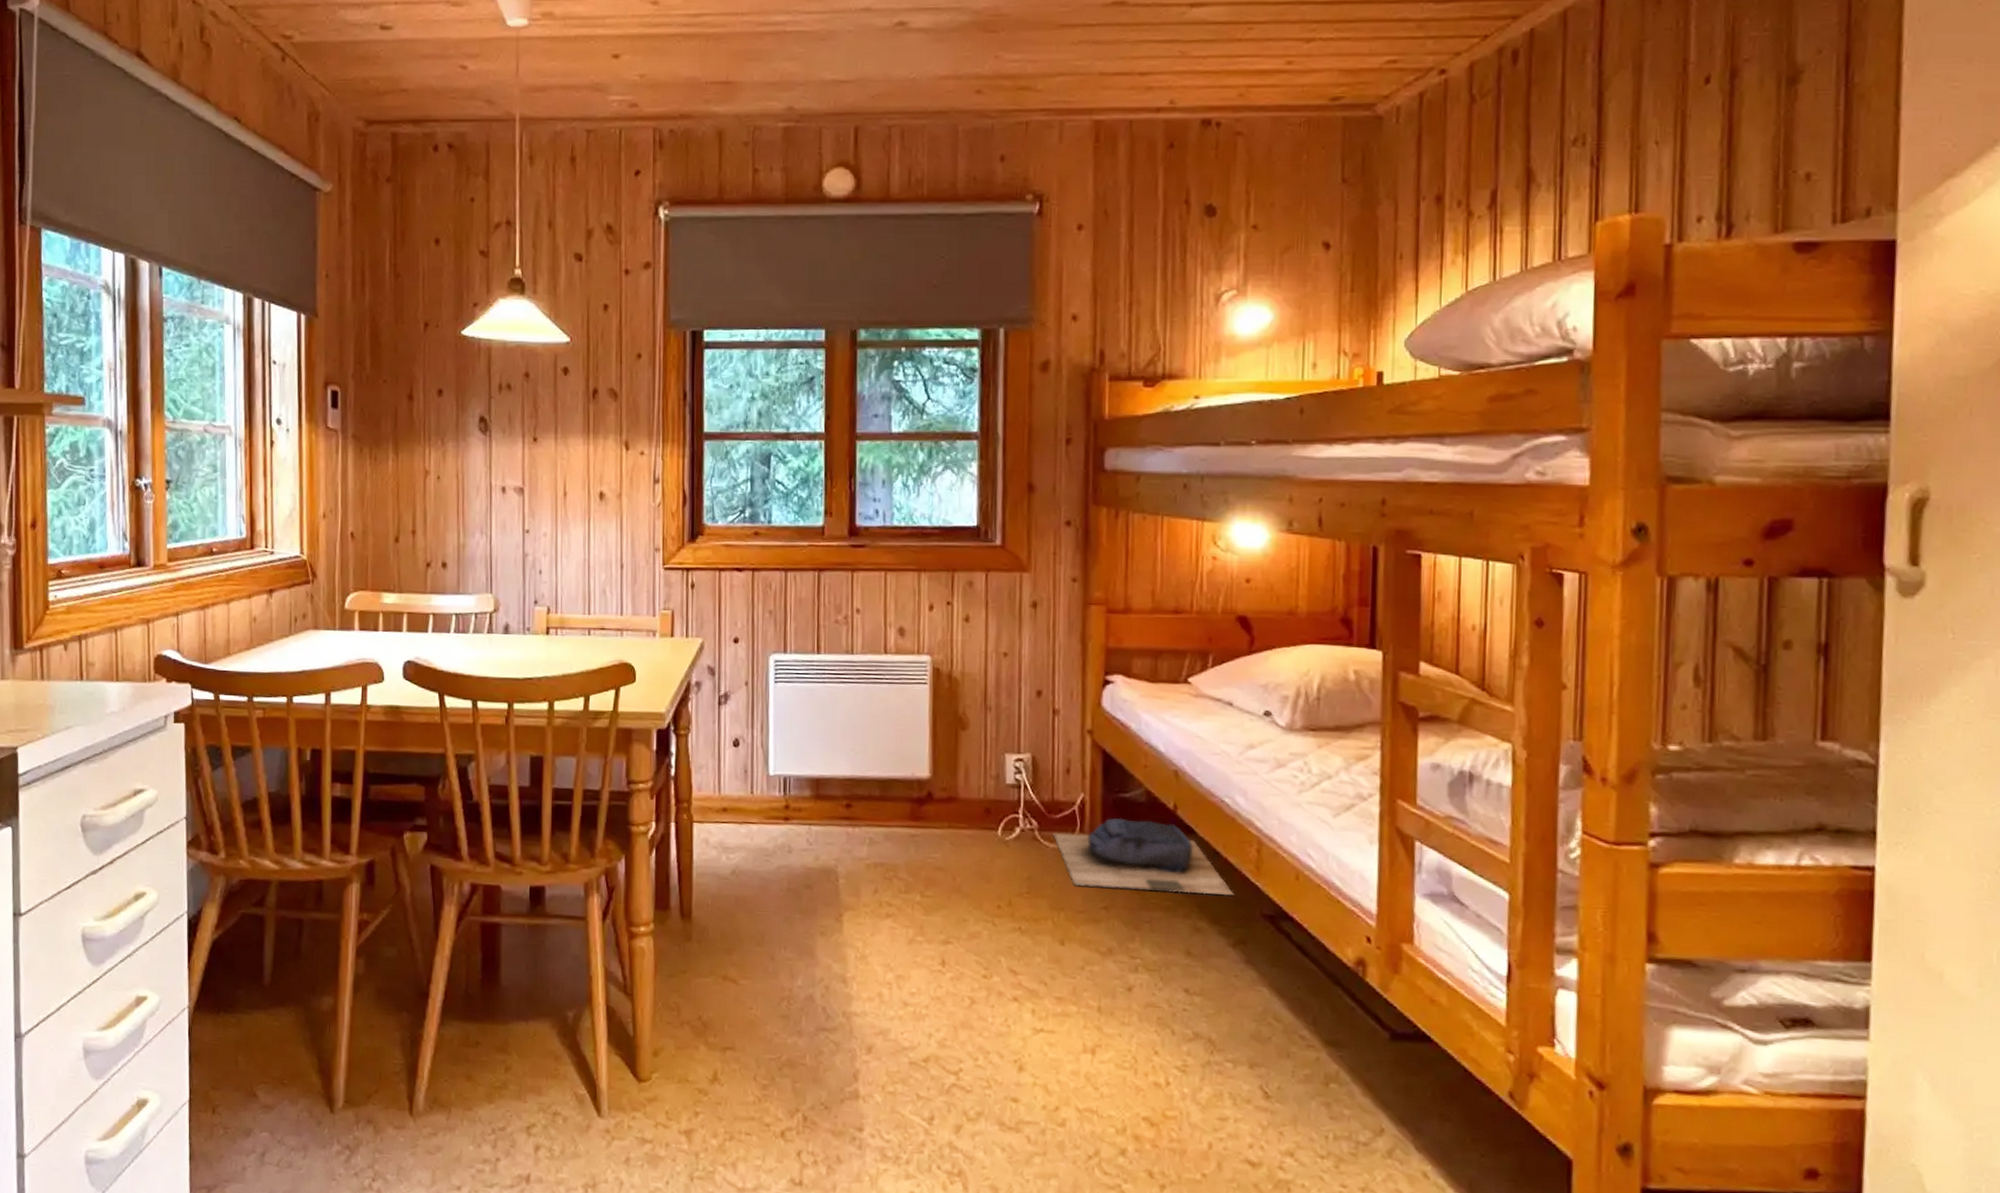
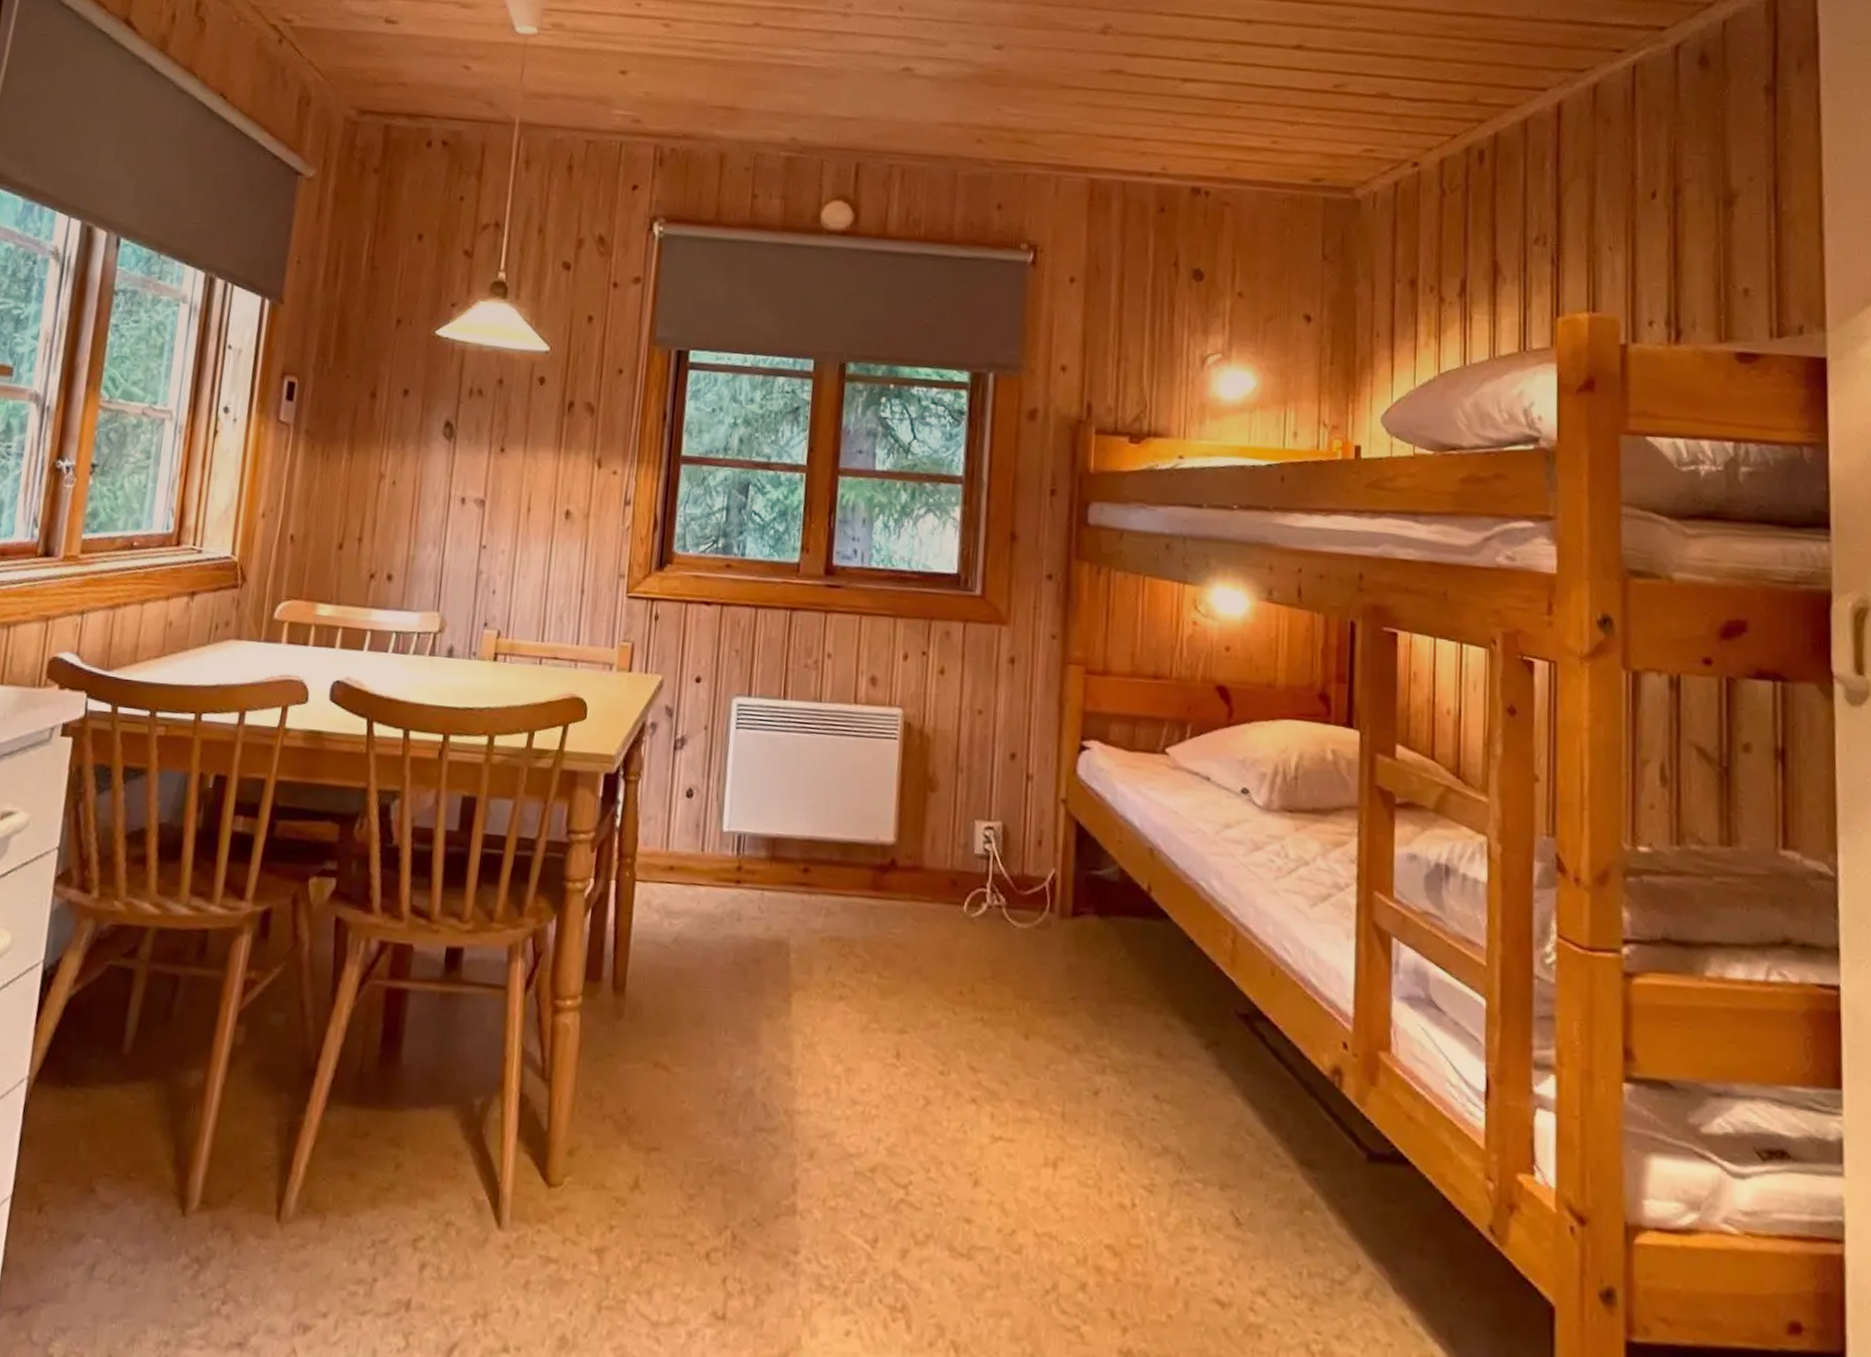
backpack: present [1053,817,1235,896] -> none [1022,897,1209,990]

